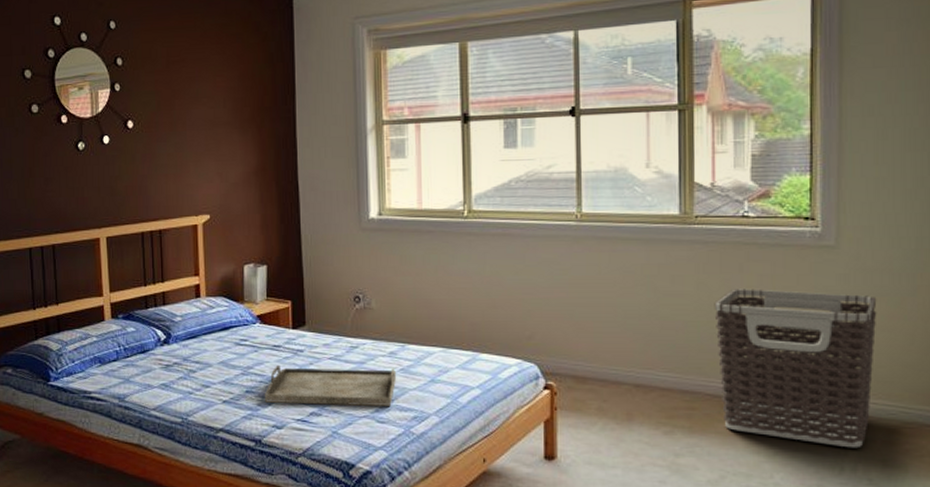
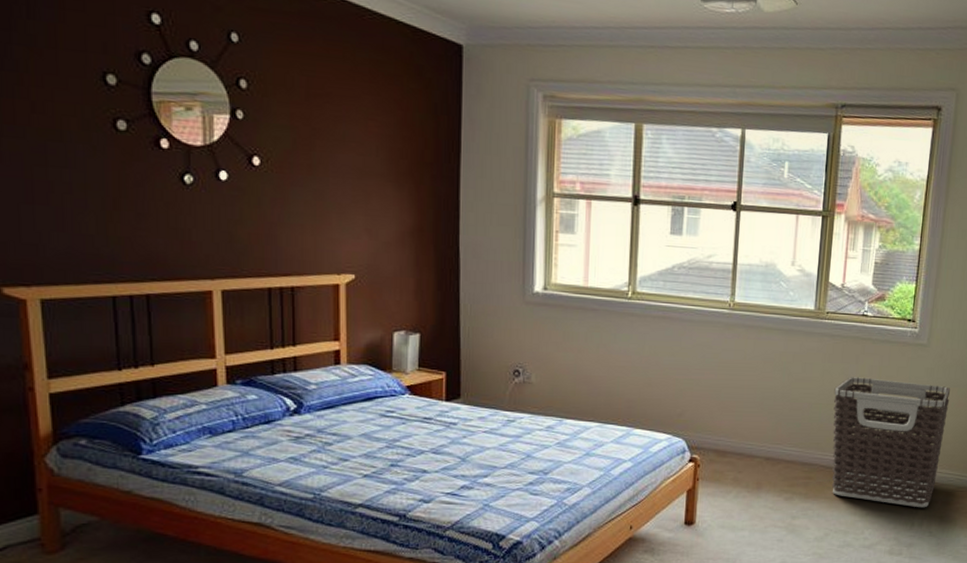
serving tray: present [264,366,397,406] -> none [411,438,553,479]

